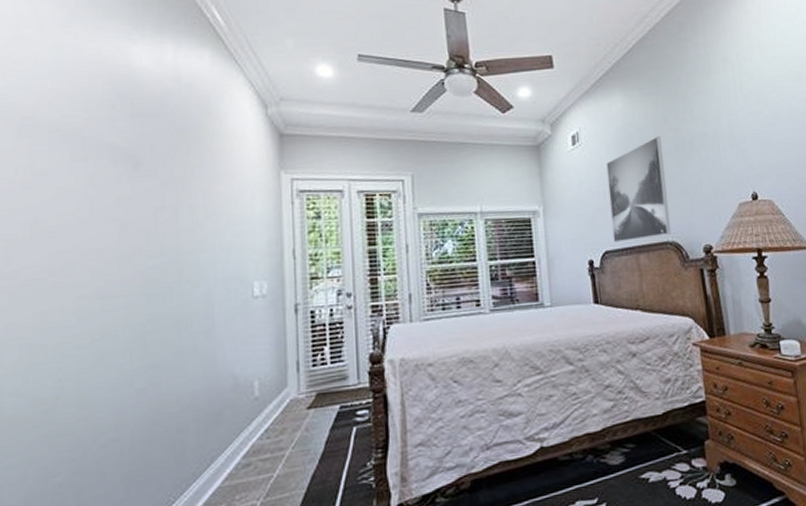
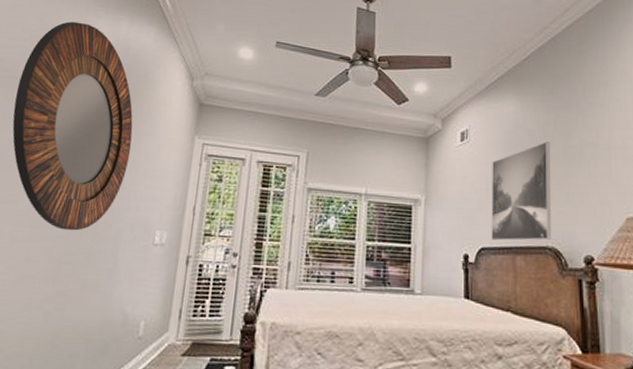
home mirror: none [44,50,207,297] -> present [12,21,133,231]

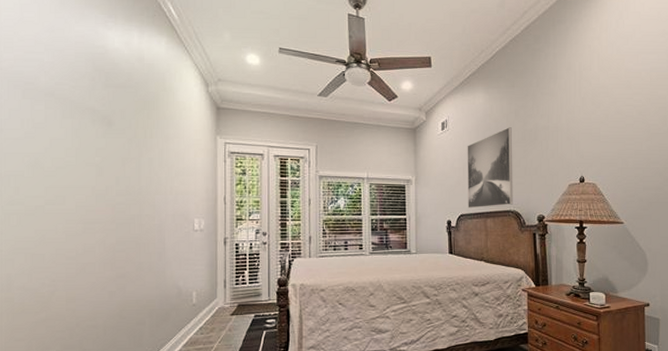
home mirror: present [12,21,133,231] -> none [42,33,161,224]

